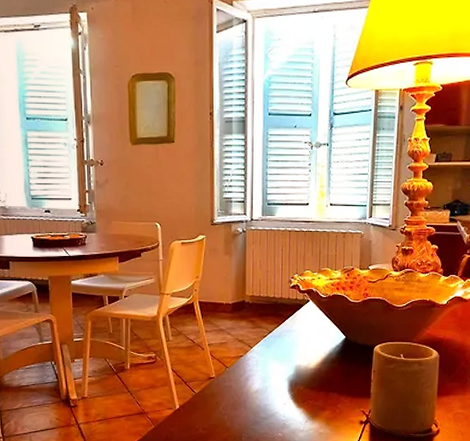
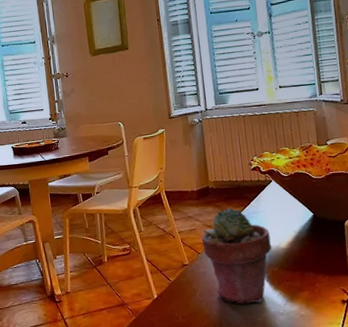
potted succulent: none [232,324,301,420] -> present [202,208,272,304]

